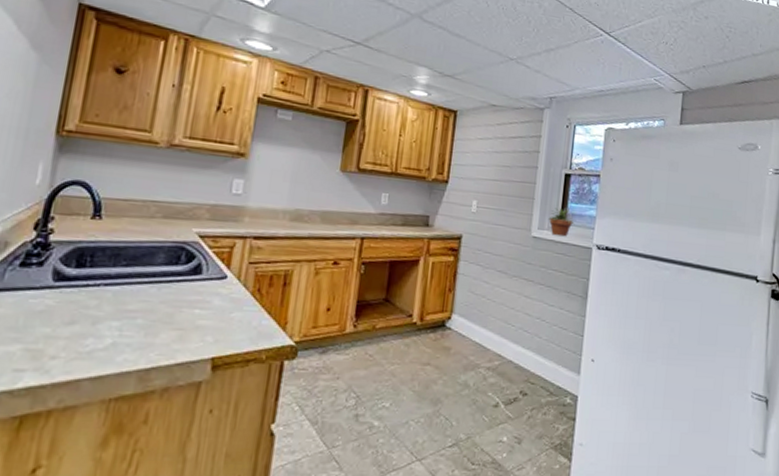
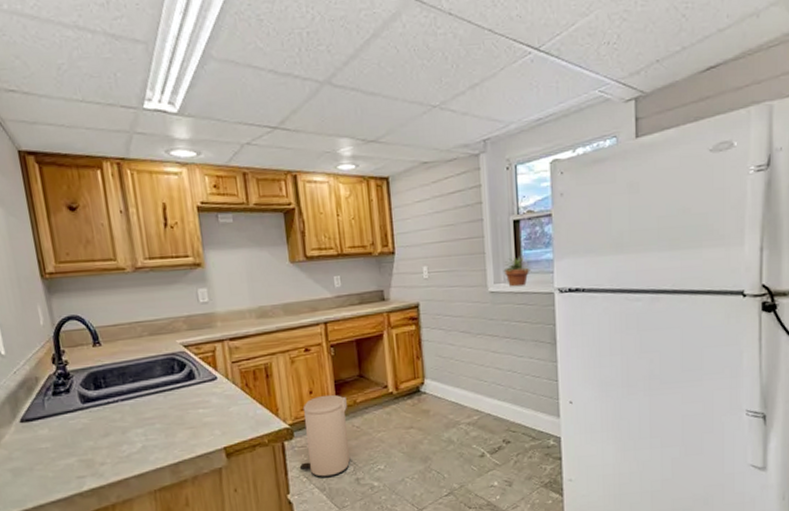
pedal bin: none [294,314,366,410] -> present [299,394,350,478]

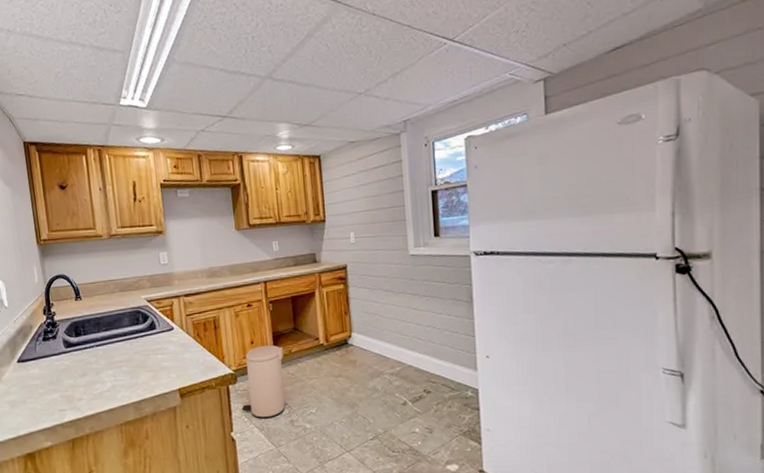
potted plant: present [503,256,532,287] -> none [422,222,449,251]

